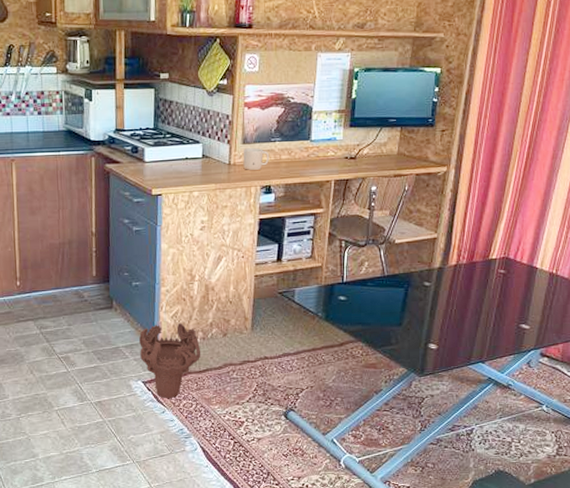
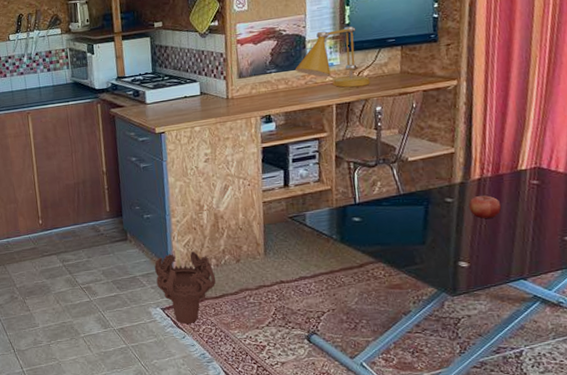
mug: present [243,148,270,171] -> none [239,80,267,103]
table lamp: none [299,100,369,165] -> present [294,26,370,88]
fruit: none [444,280,471,303] -> present [468,195,502,219]

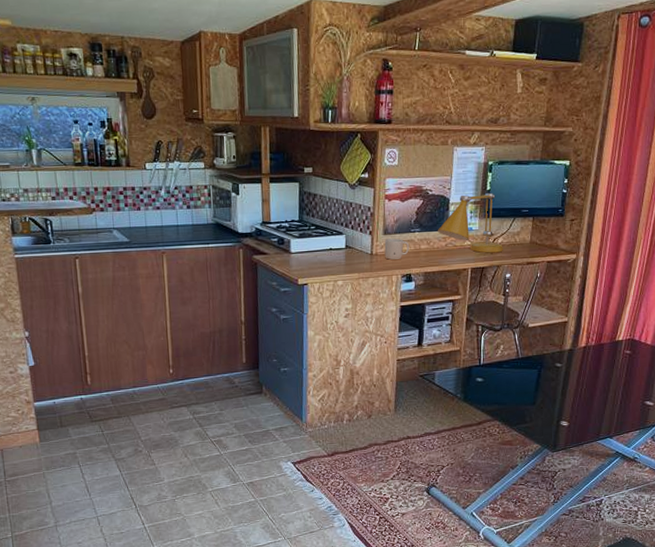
decorative planter: present [154,251,216,324] -> none [288,406,348,478]
mug: none [239,80,267,103] -> present [384,238,410,261]
fruit: present [468,195,502,219] -> none [574,361,600,383]

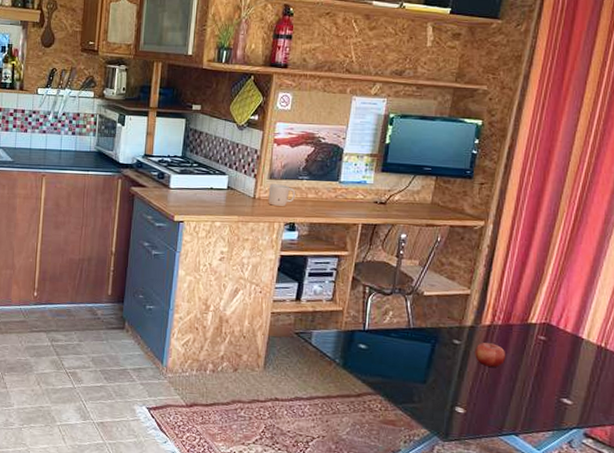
table lamp: present [437,192,503,253] -> none [327,145,400,211]
fruit: none [574,361,600,383] -> present [475,342,506,367]

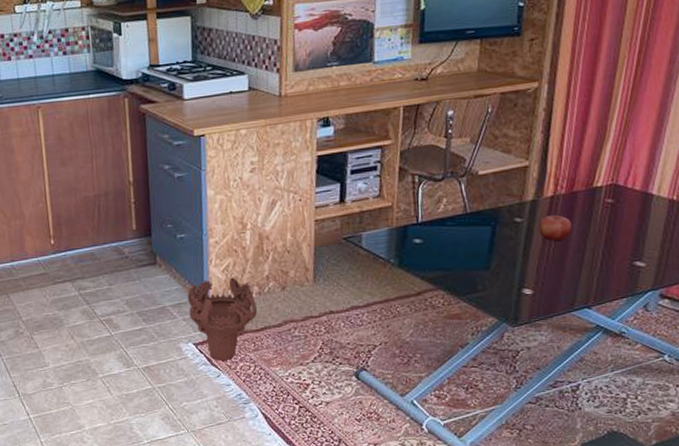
decorative planter: none [147,350,210,429] -> present [187,277,258,361]
mug: present [268,183,296,207] -> none [295,75,327,102]

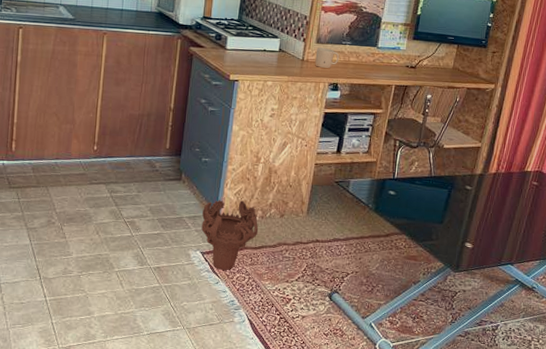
mug: none [295,75,327,102] -> present [315,47,340,69]
fruit: present [539,214,573,241] -> none [482,187,507,208]

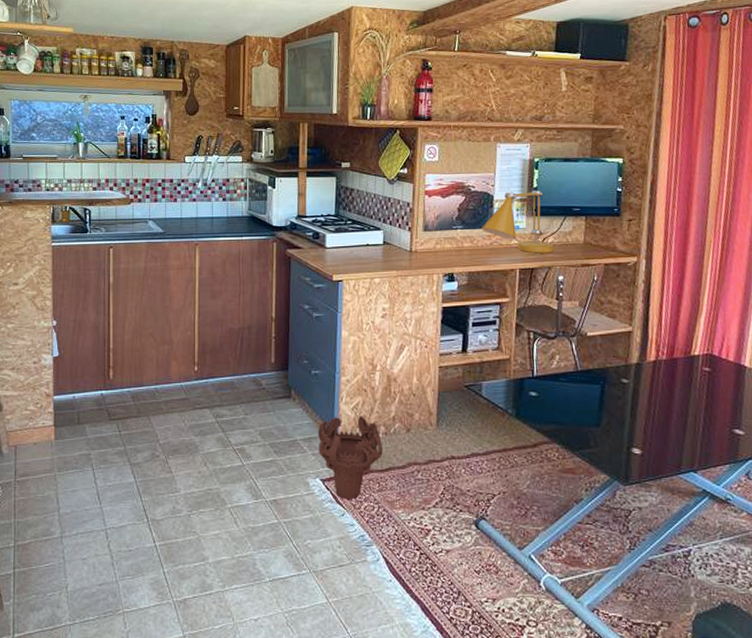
mug: present [315,47,340,69] -> none [424,235,452,259]
table lamp: none [367,15,427,74] -> present [481,189,554,253]

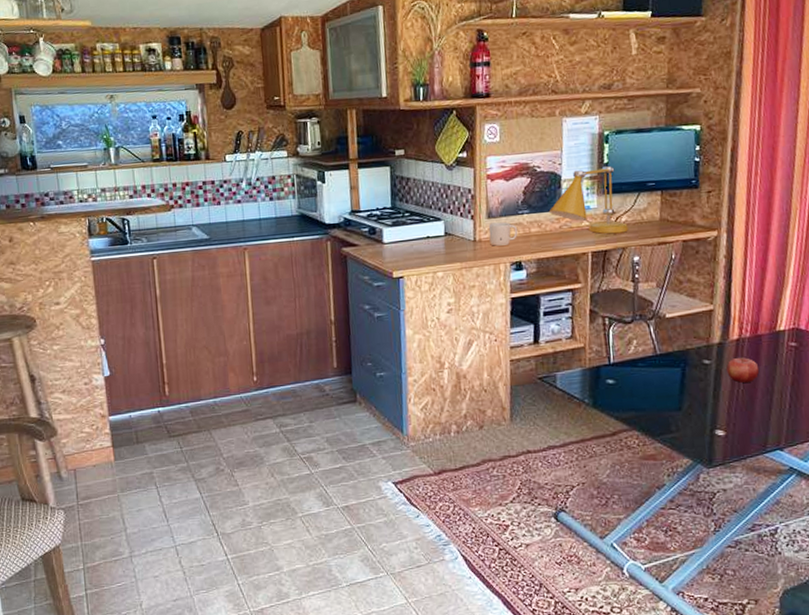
decorative planter: present [318,416,384,499] -> none [387,415,456,500]
mug: none [424,235,452,259] -> present [488,221,518,247]
fruit: none [643,378,675,403] -> present [726,357,760,383]

